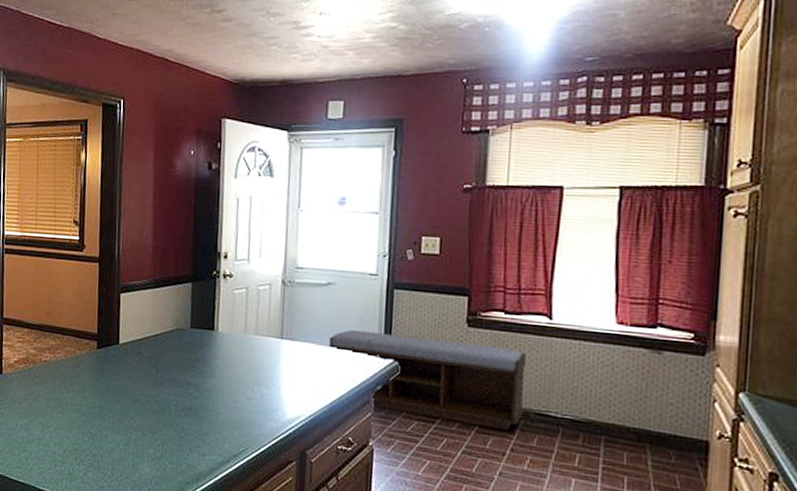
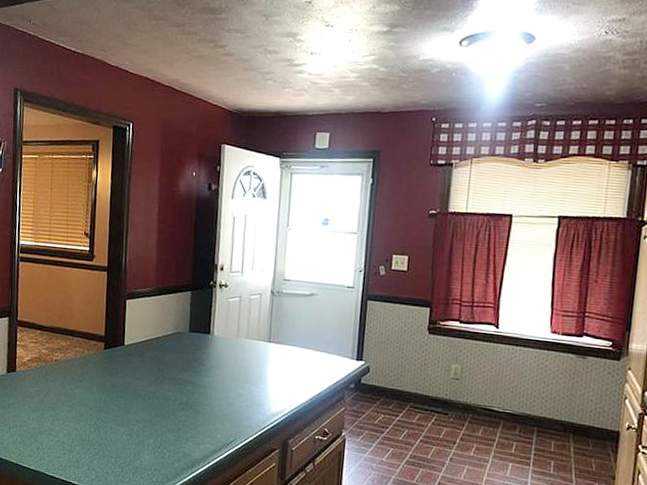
bench: present [329,329,526,430] -> none [310,335,476,422]

